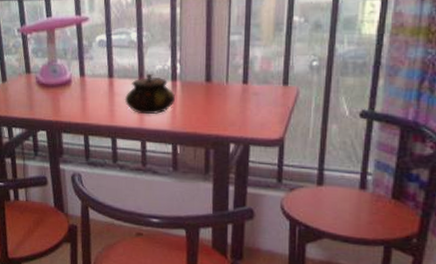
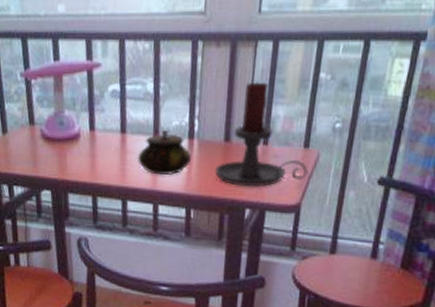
candle holder: none [197,27,289,123] -> present [214,82,308,187]

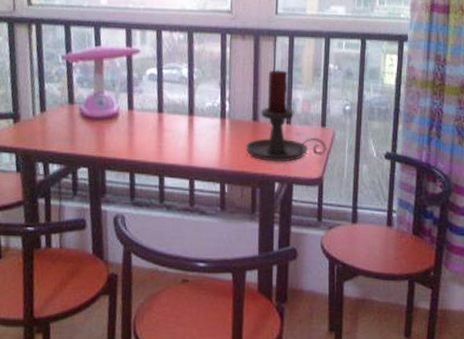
teapot: present [137,129,191,176] -> none [173,109,224,152]

